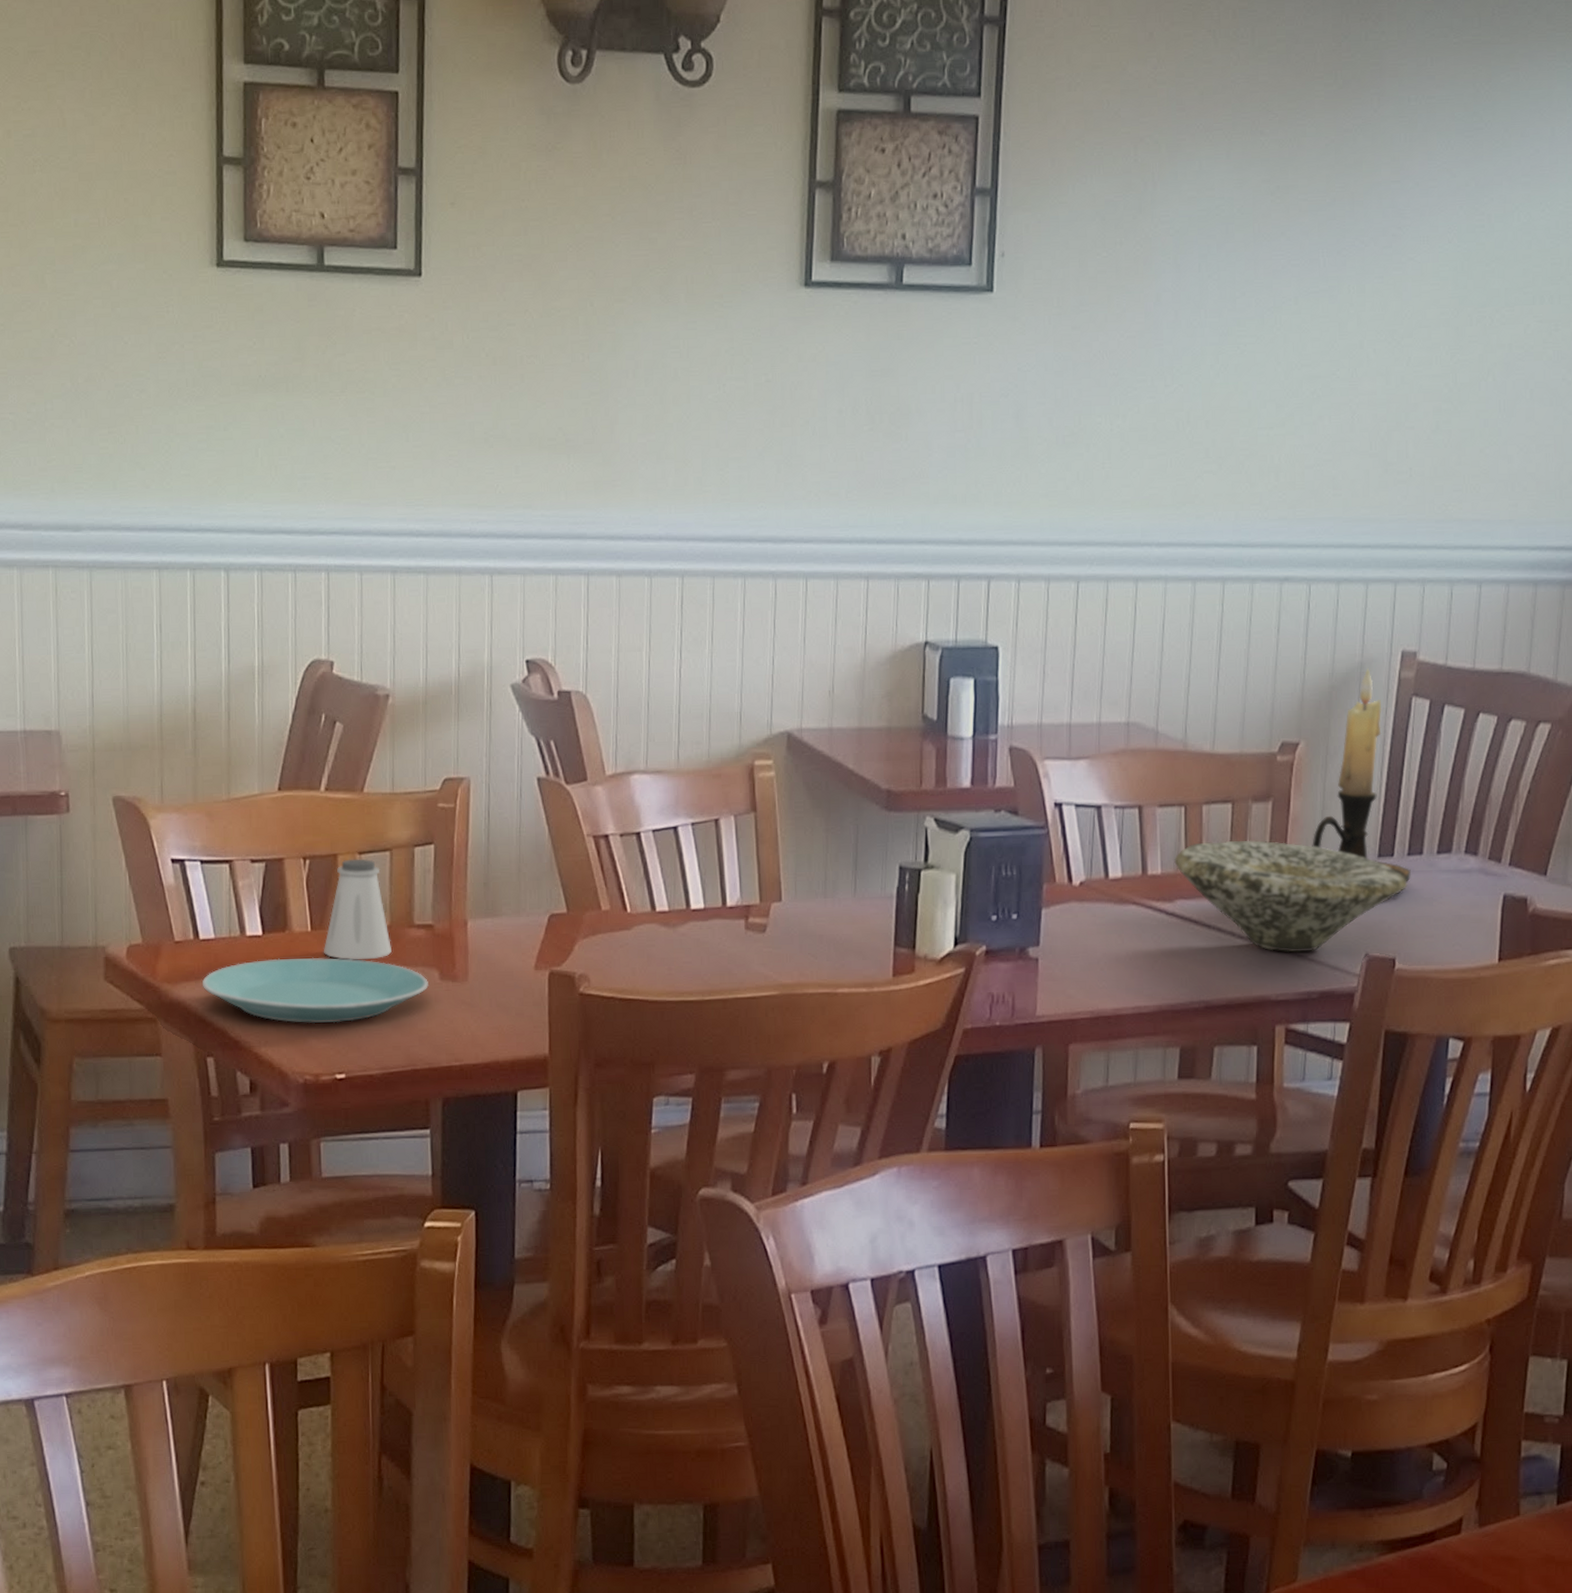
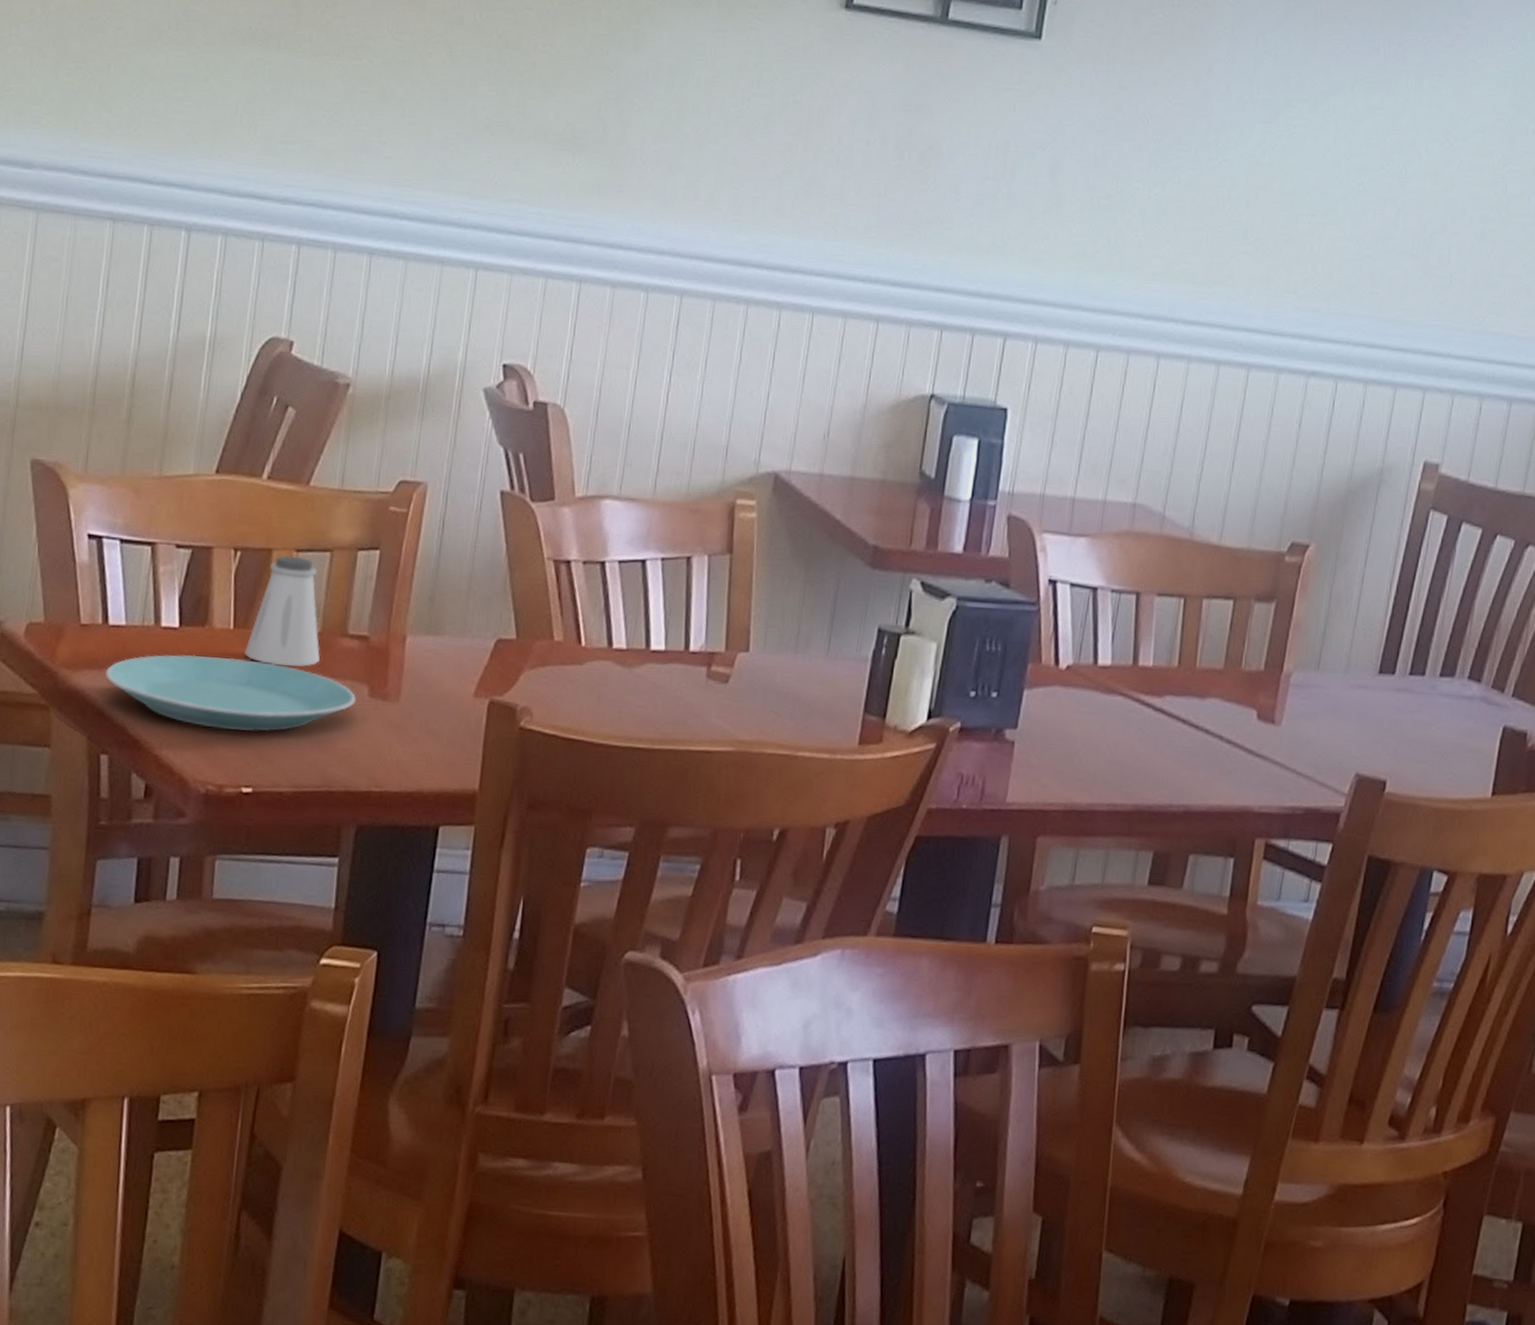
bowl: present [1174,840,1408,953] -> none [1167,638,1407,765]
candle holder: present [1312,668,1411,883] -> none [1312,475,1411,704]

